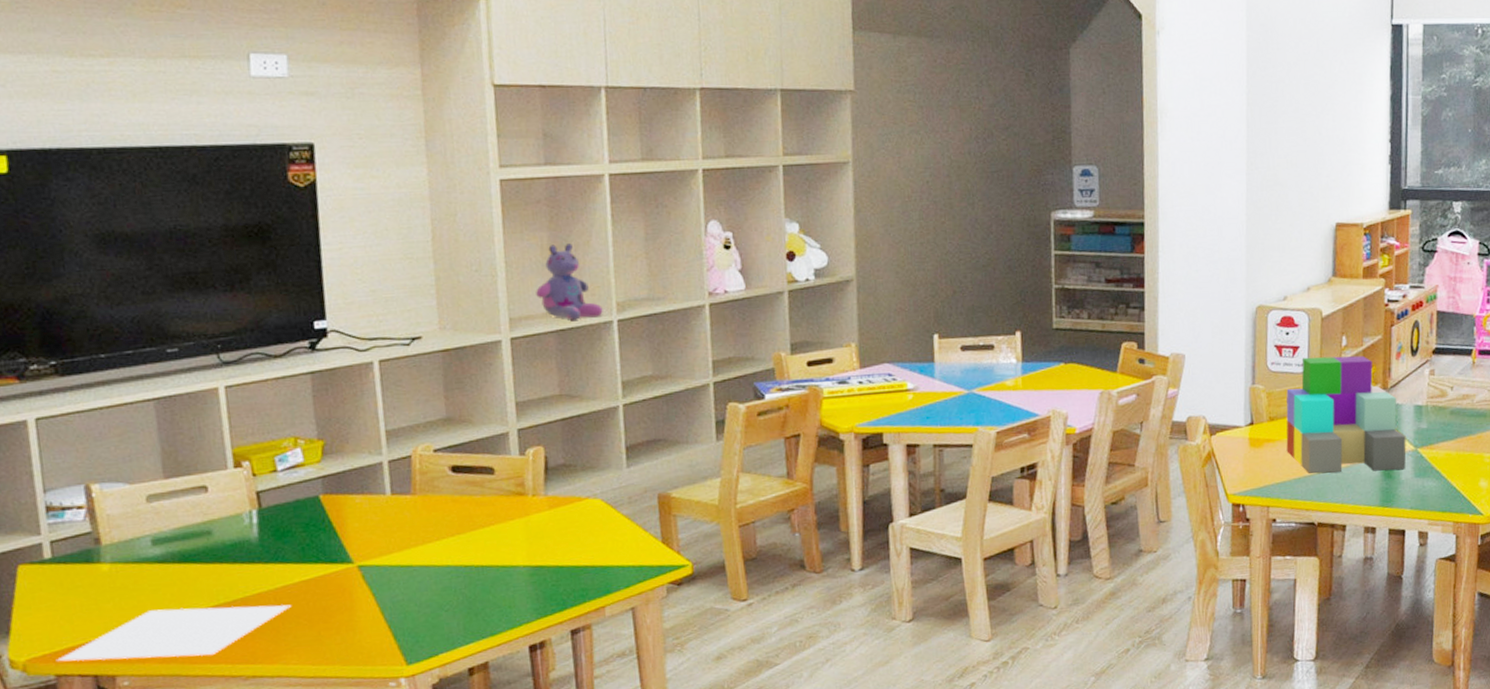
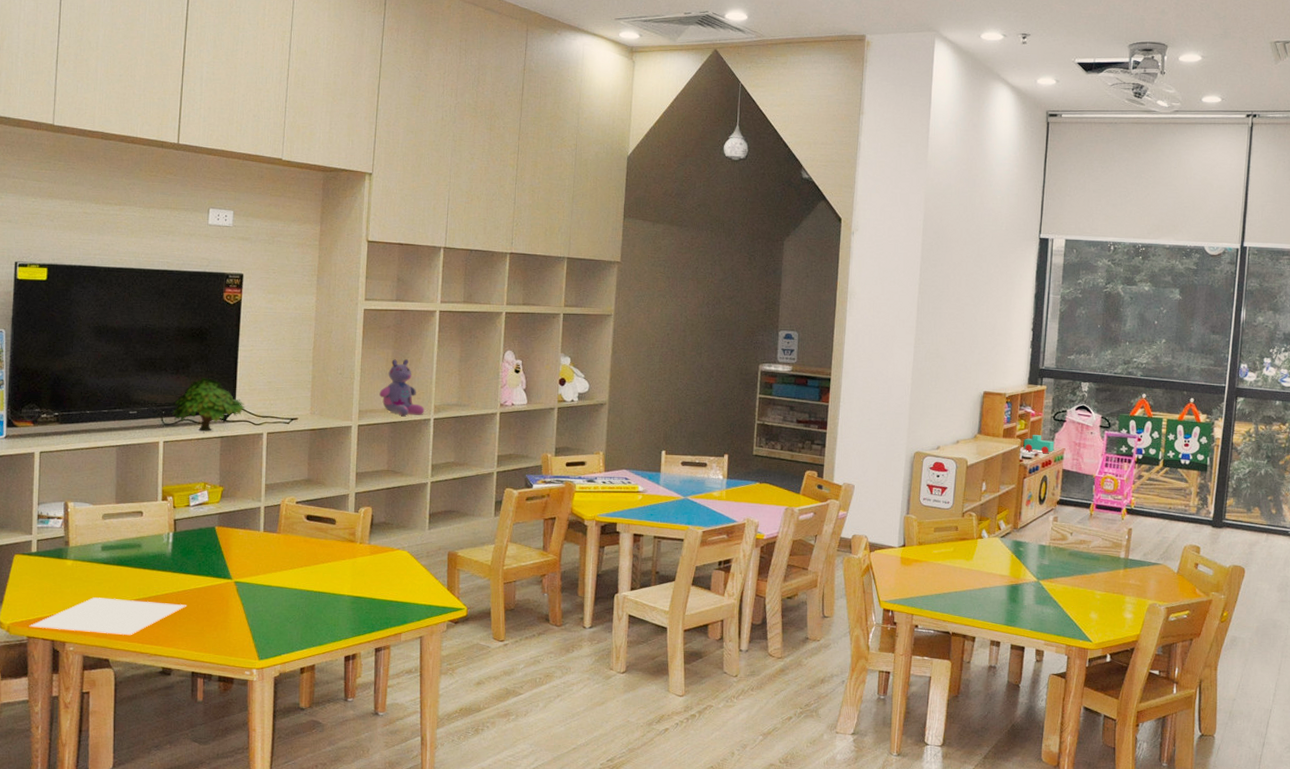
plant: none [233,293,342,368] -> present [172,378,245,431]
toy blocks: present [1286,355,1406,474] -> none [931,497,1030,597]
toy truck: none [1388,270,1426,294] -> present [1023,434,1055,454]

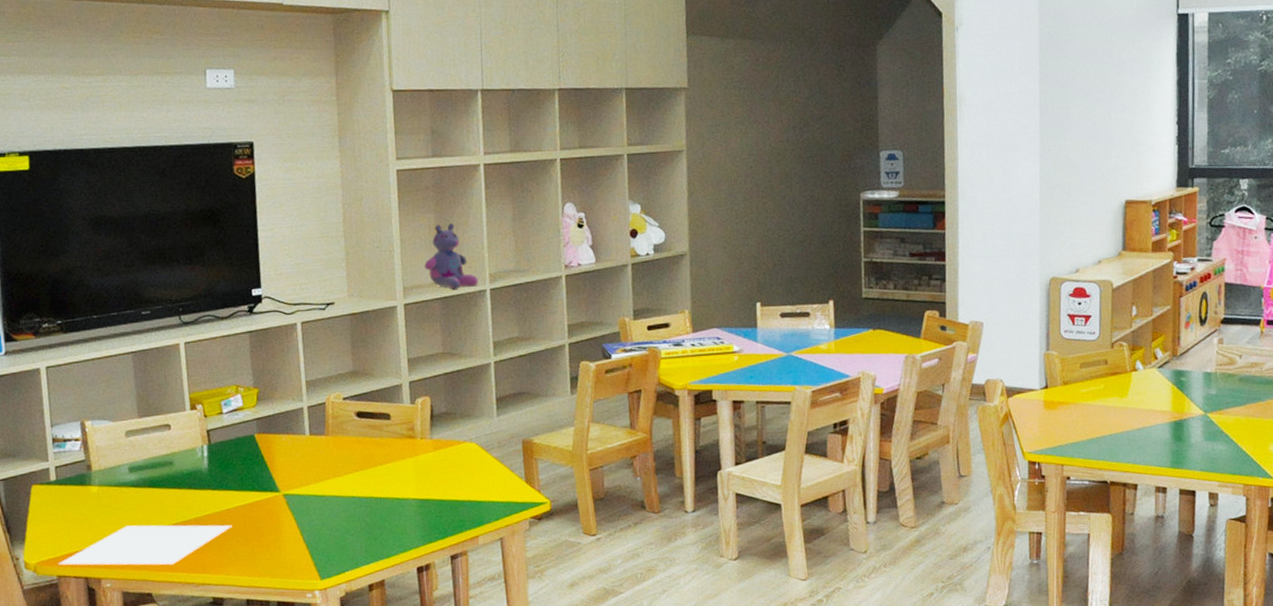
plant: present [172,378,245,431] -> none [191,266,273,327]
toy truck: present [1023,434,1055,454] -> none [1176,244,1213,267]

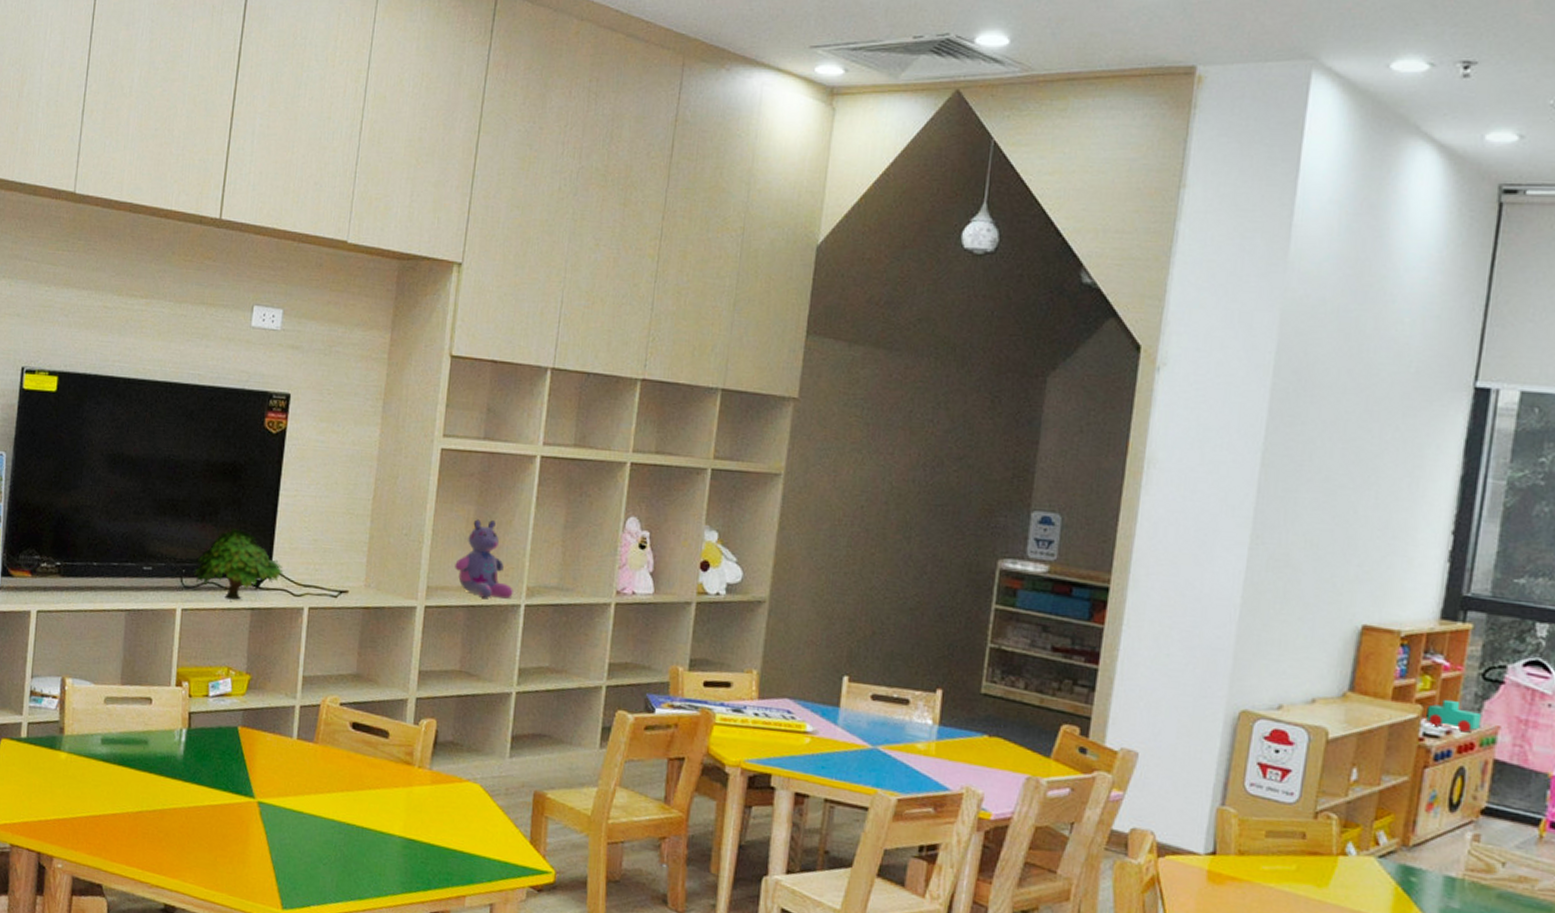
paper sheet: present [58,525,232,566] -> none [13,803,197,857]
plant: none [191,266,273,327] -> present [194,529,284,600]
toy truck: none [1176,244,1213,267] -> present [1426,699,1482,733]

